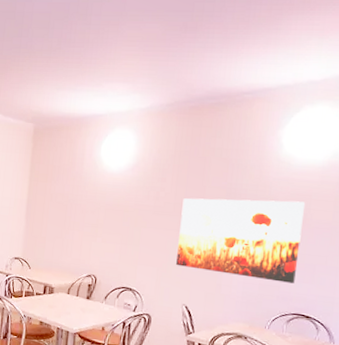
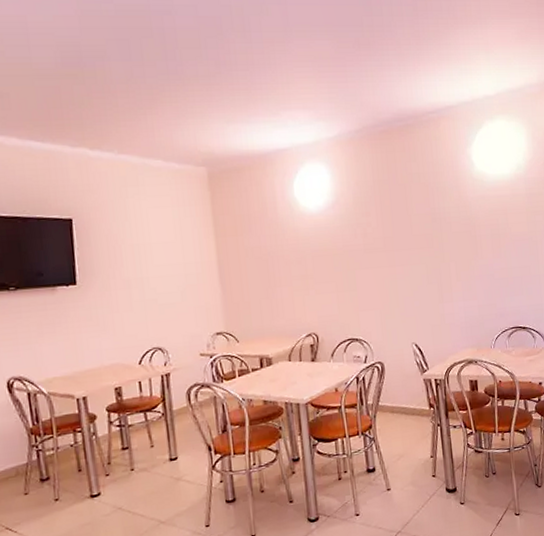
wall art: present [176,198,306,284] -> none [391,217,508,304]

